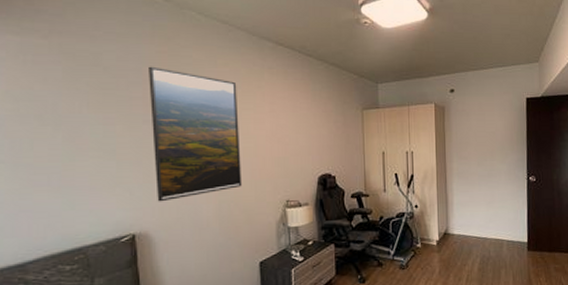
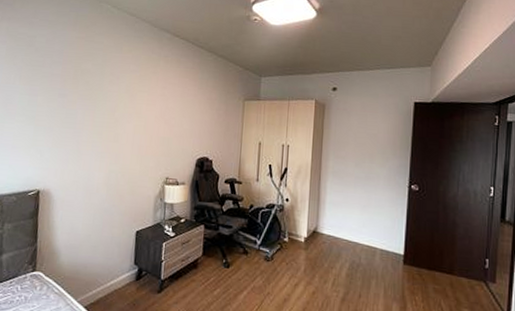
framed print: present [149,66,243,202] -> none [60,49,137,166]

